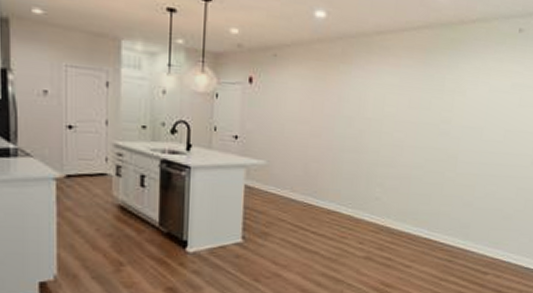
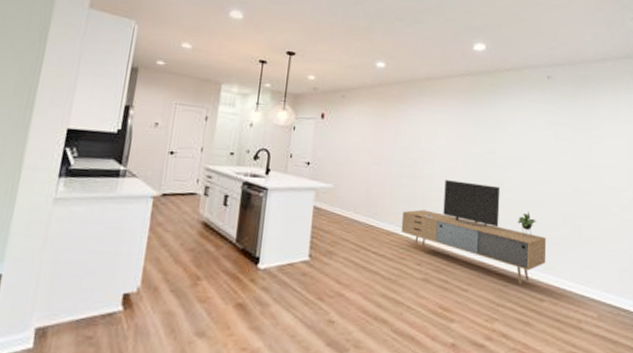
media console: none [342,153,497,259] -> present [401,180,546,285]

